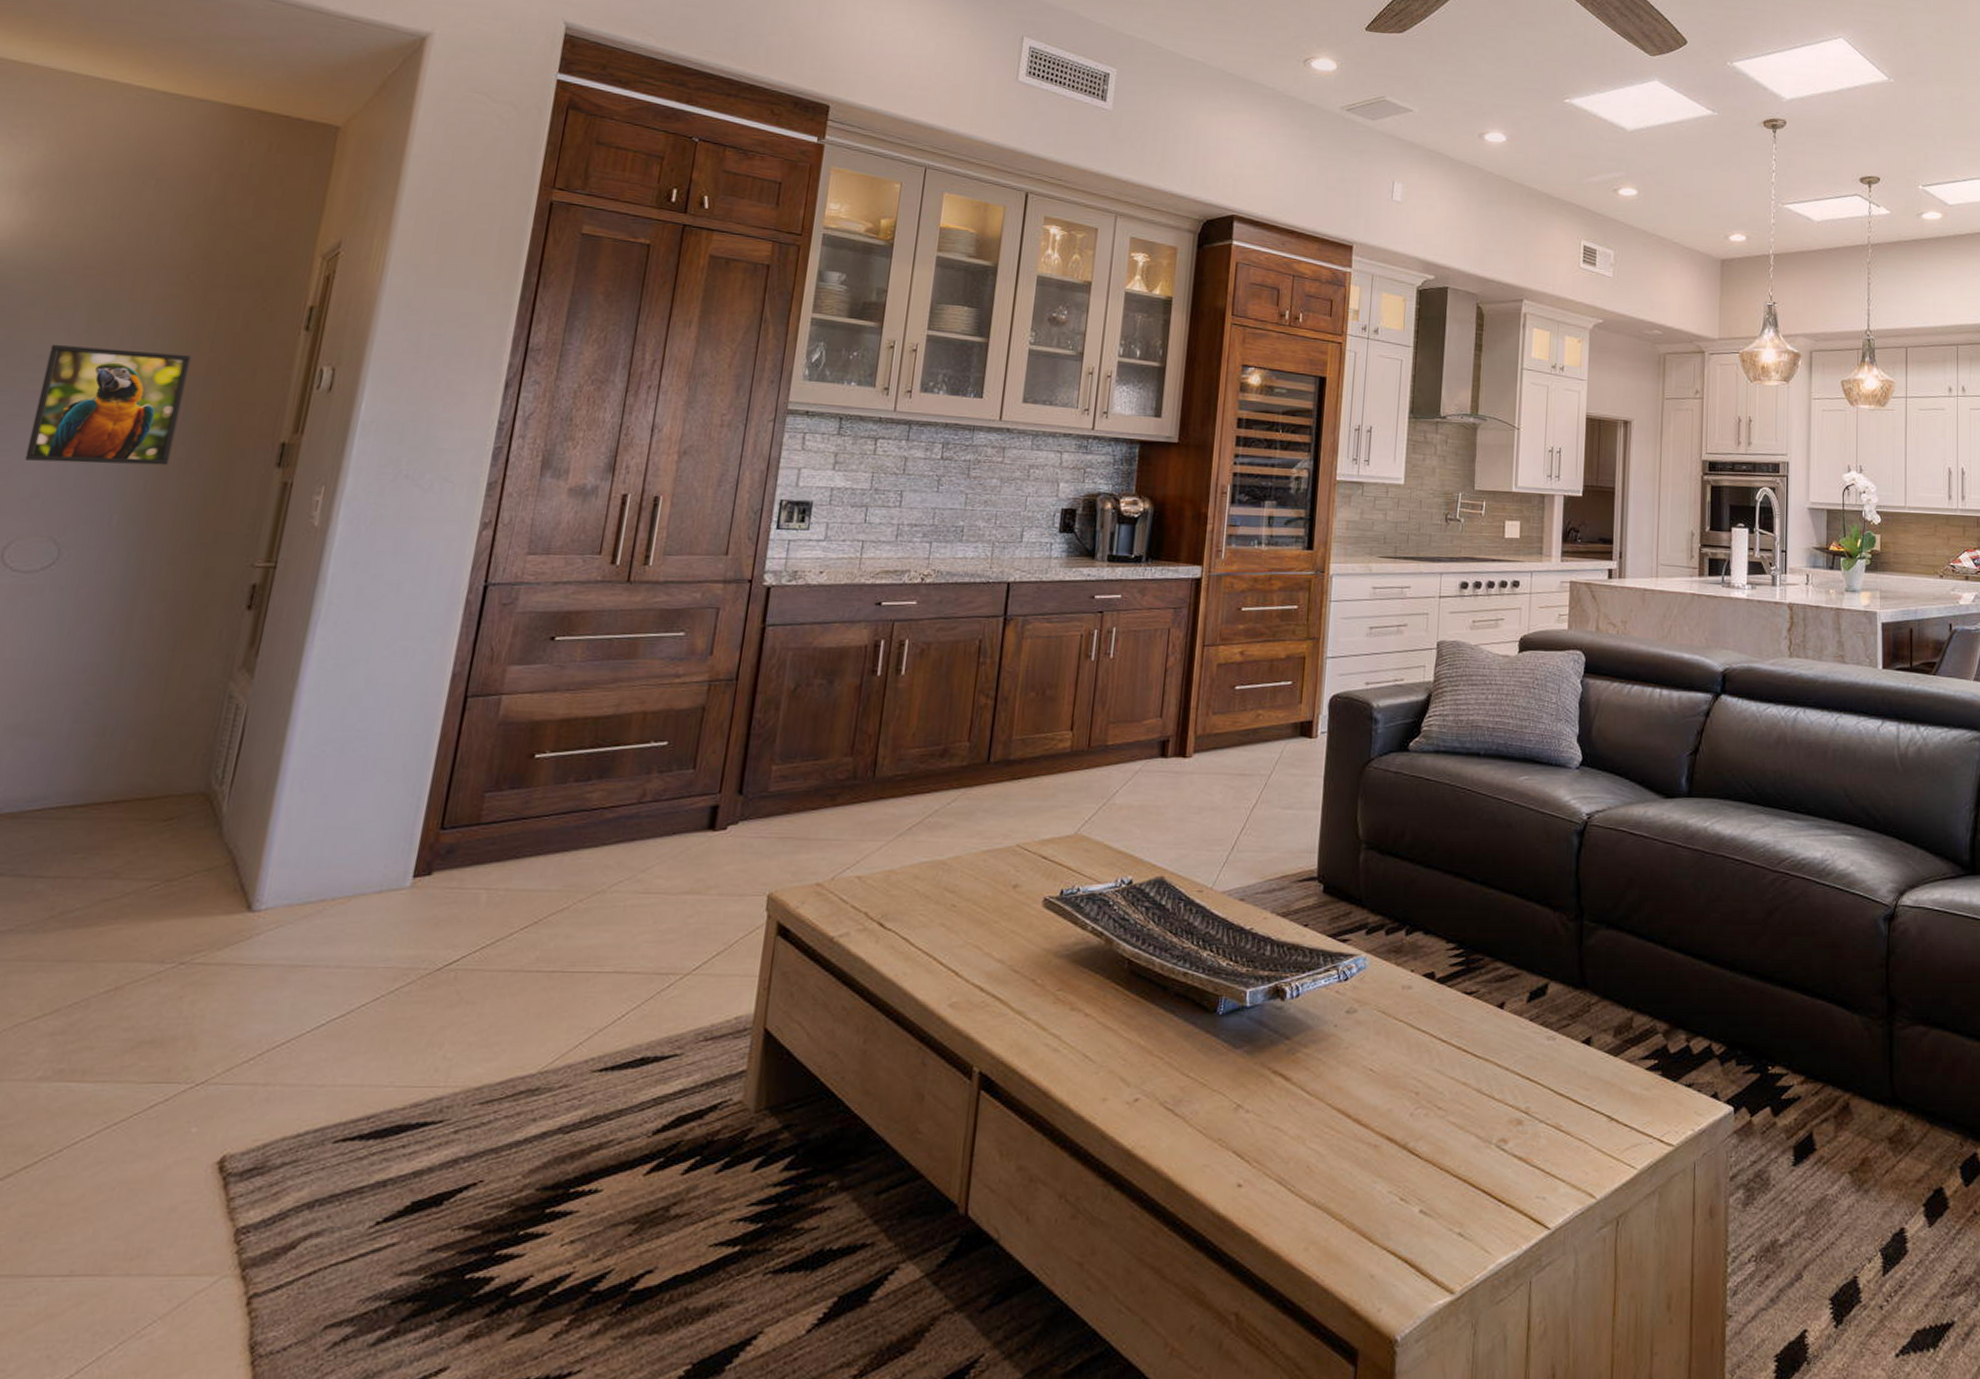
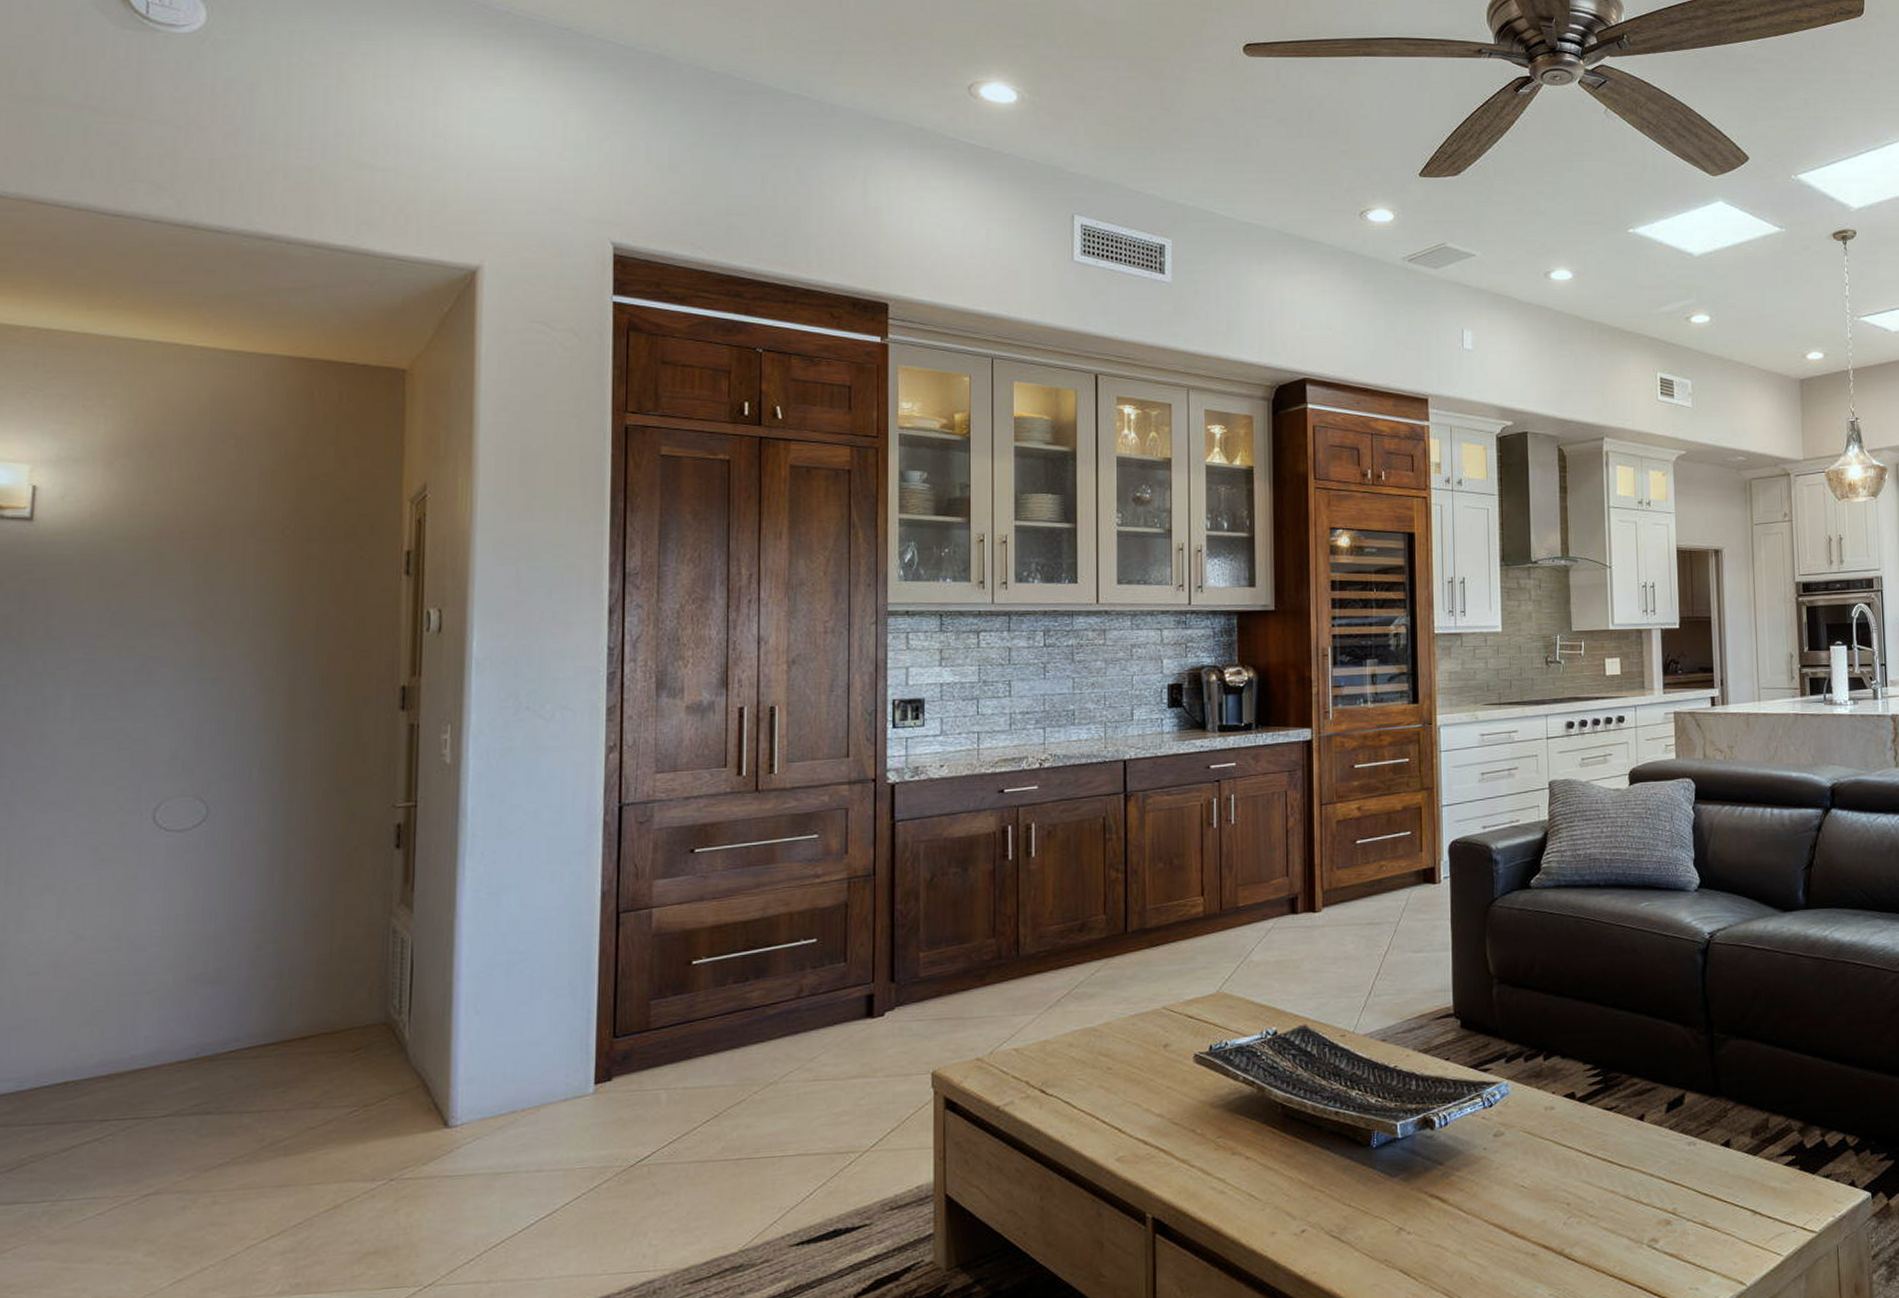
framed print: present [24,345,192,466] -> none [158,609,300,724]

